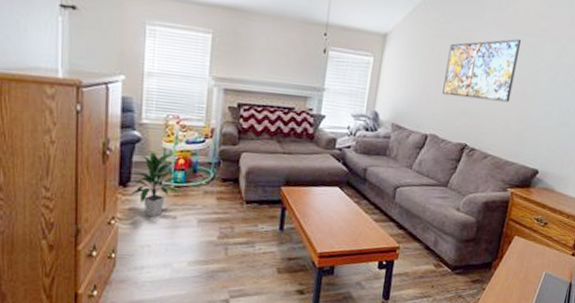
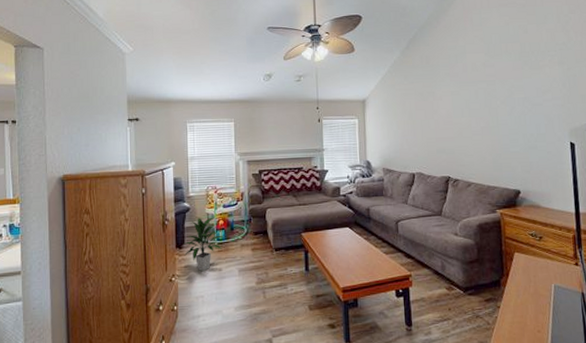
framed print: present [442,38,521,103] -> none [417,85,478,139]

